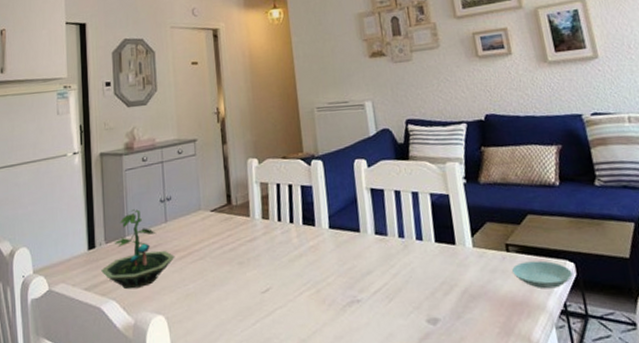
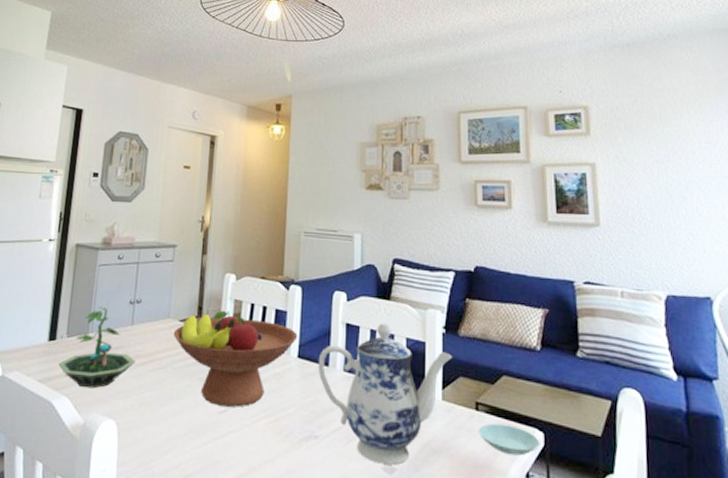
fruit bowl: none [206,194,326,286] -> present [173,310,298,407]
teapot: none [349,182,477,317] -> present [318,323,453,465]

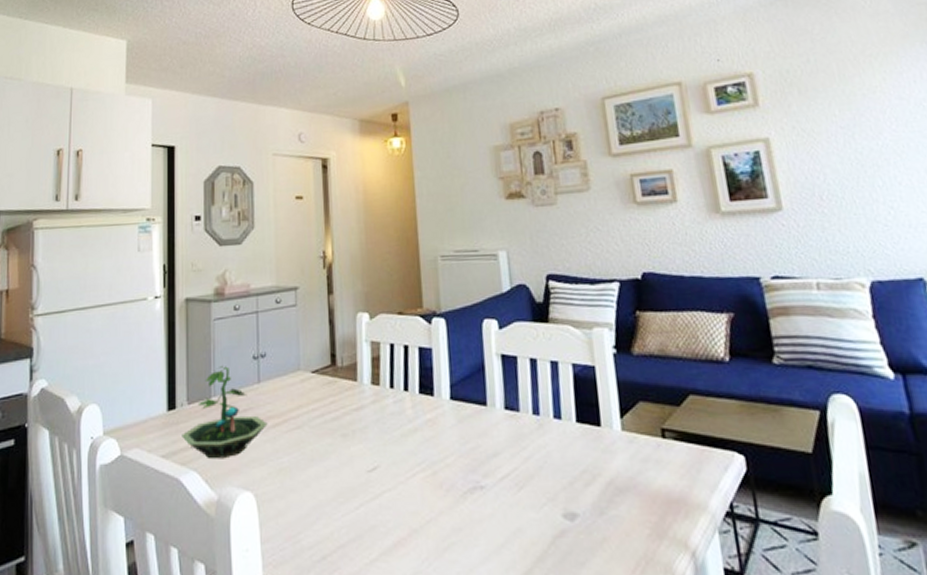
fruit bowl: present [173,310,298,407] -> none [306,355,448,464]
teapot: present [318,323,453,465] -> none [473,349,629,511]
saucer: present [479,423,540,456] -> none [668,450,742,485]

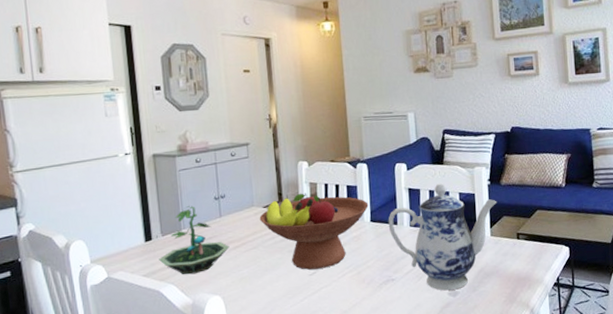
fruit bowl: none [306,355,448,464] -> present [259,193,369,270]
teapot: none [473,349,629,511] -> present [388,183,497,291]

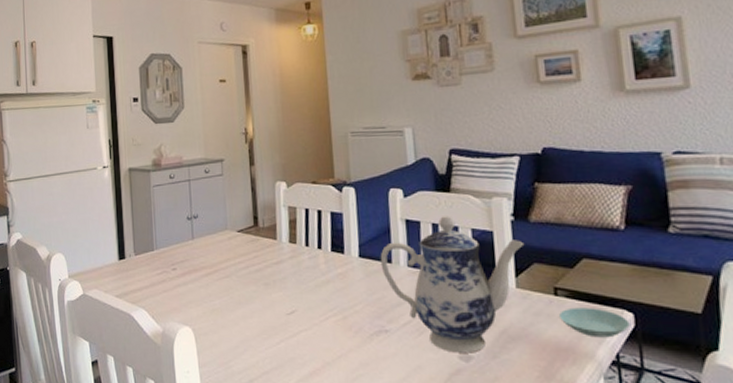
terrarium: present [159,206,230,275] -> none [131,225,202,300]
fruit bowl: present [259,193,369,270] -> none [233,218,357,308]
saucer: none [520,246,567,268] -> present [559,307,630,338]

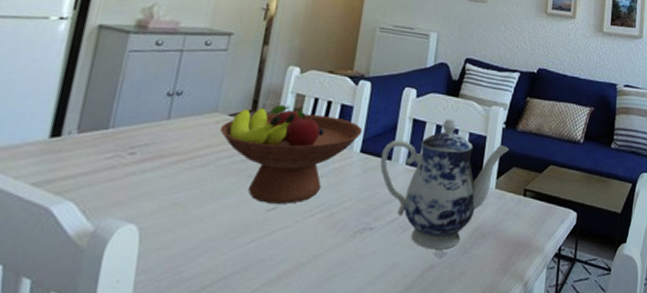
fruit bowl: none [233,218,357,308] -> present [220,104,363,204]
saucer: present [559,307,630,338] -> none [524,207,573,233]

